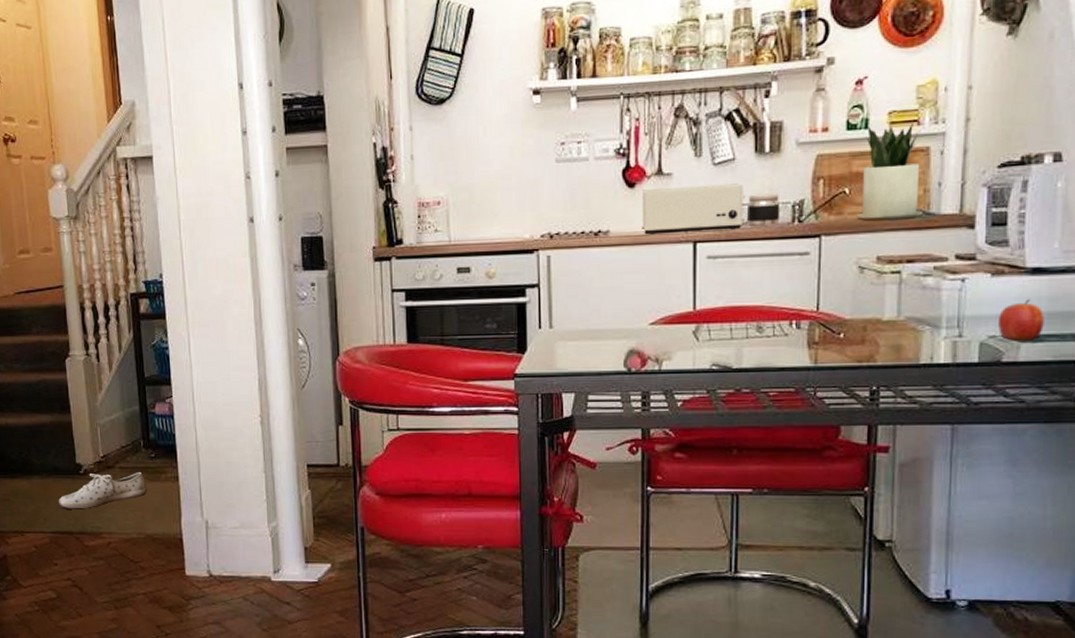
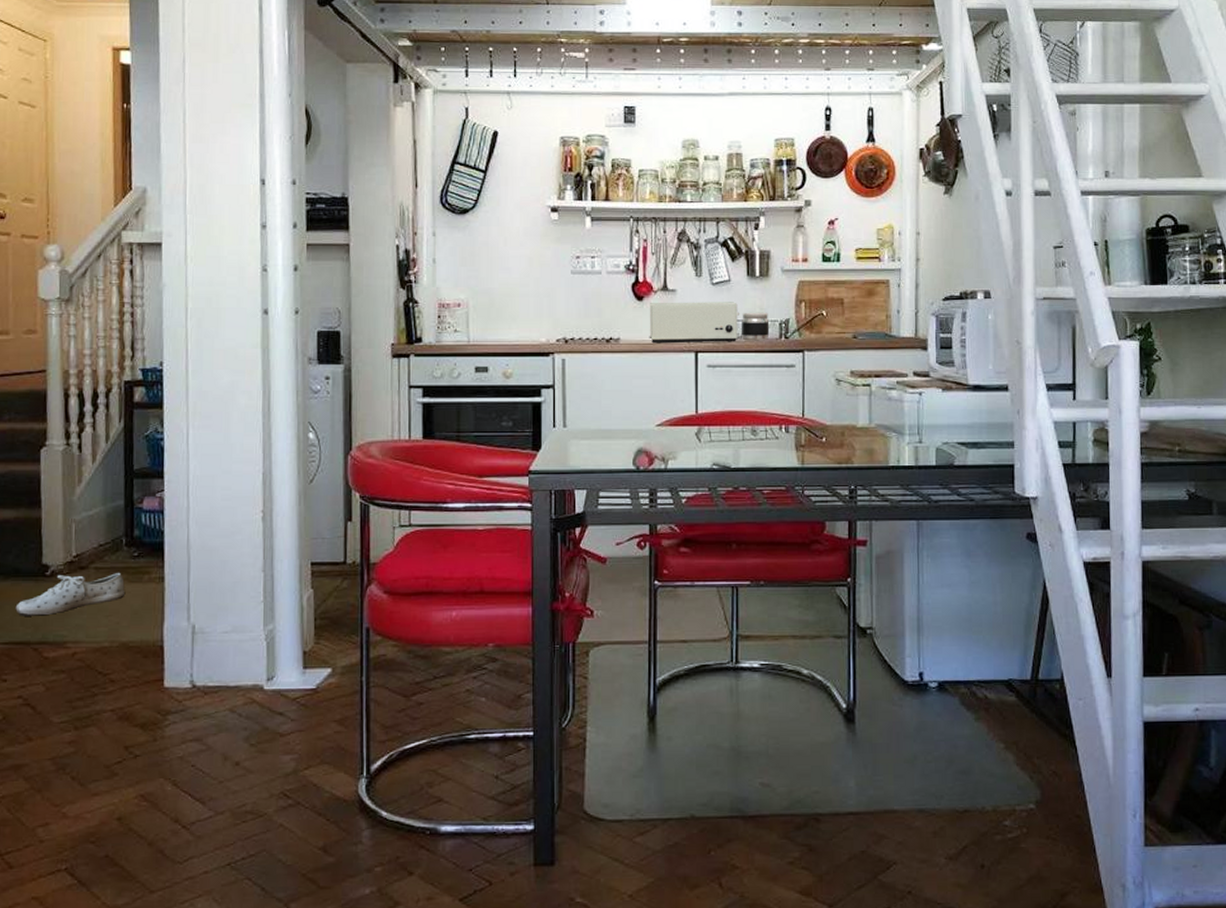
planter: present [855,123,924,222] -> none [832,259,887,341]
fruit: present [998,299,1044,343] -> none [950,412,985,449]

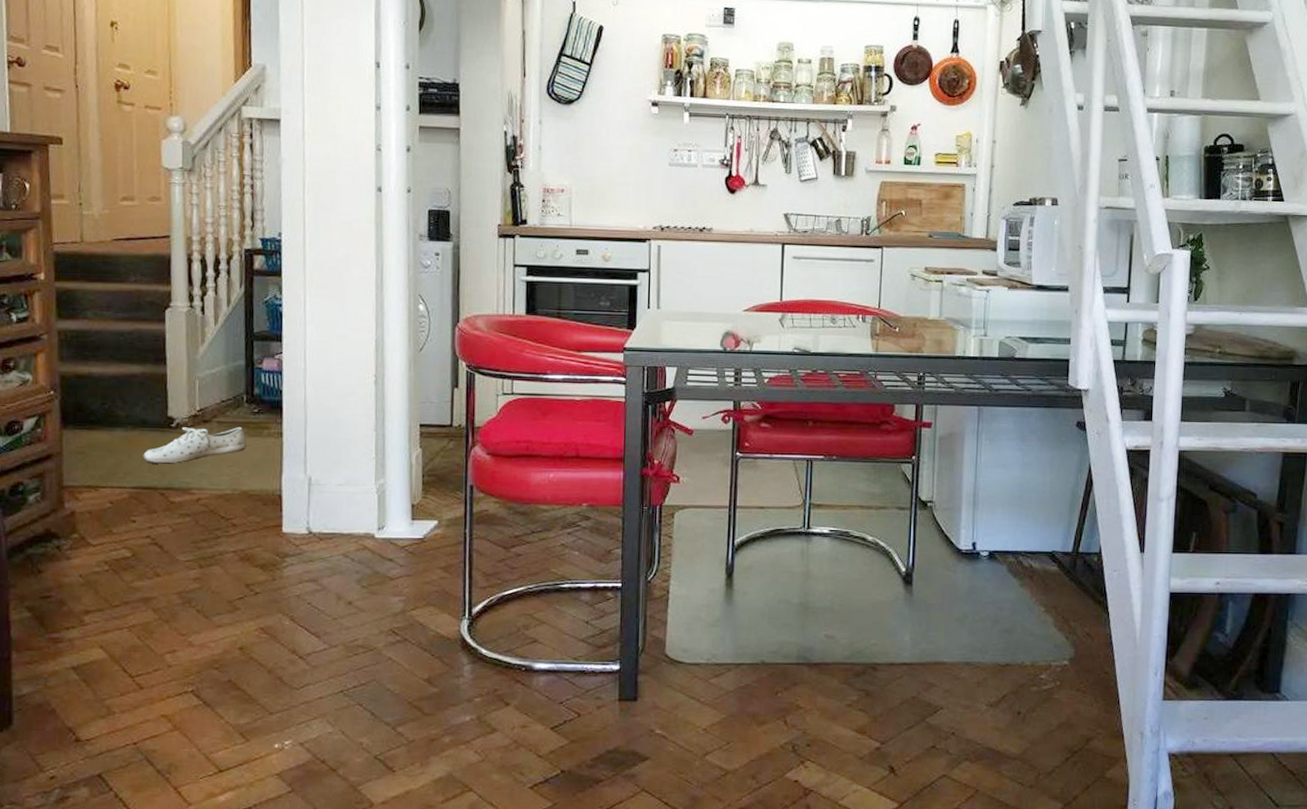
toaster: present [649,302,739,344] -> none [739,196,824,236]
jar: present [742,312,770,341] -> none [826,208,852,236]

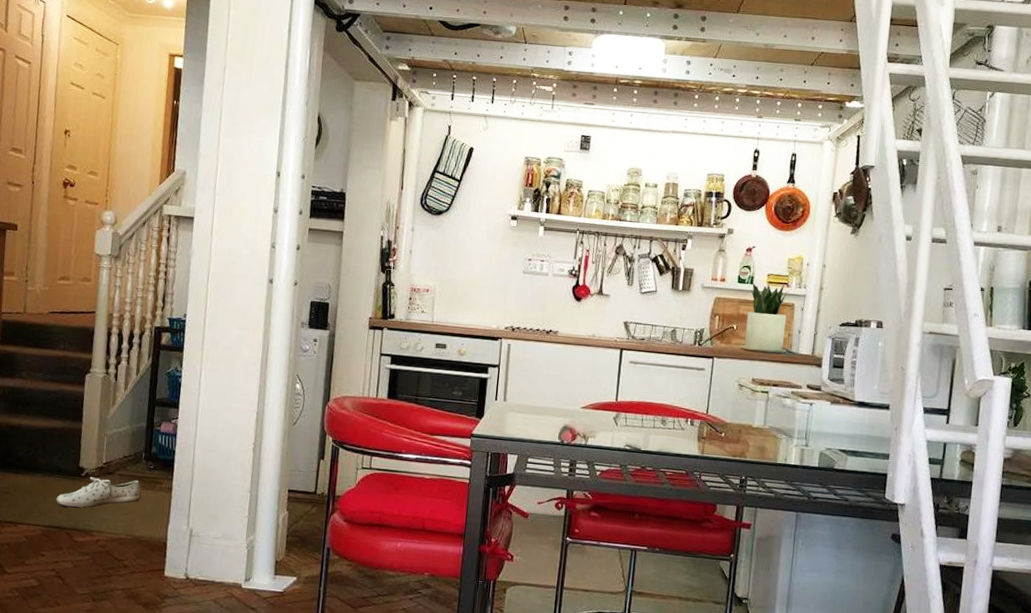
planter: none [909,163,960,241] -> present [739,282,788,355]

